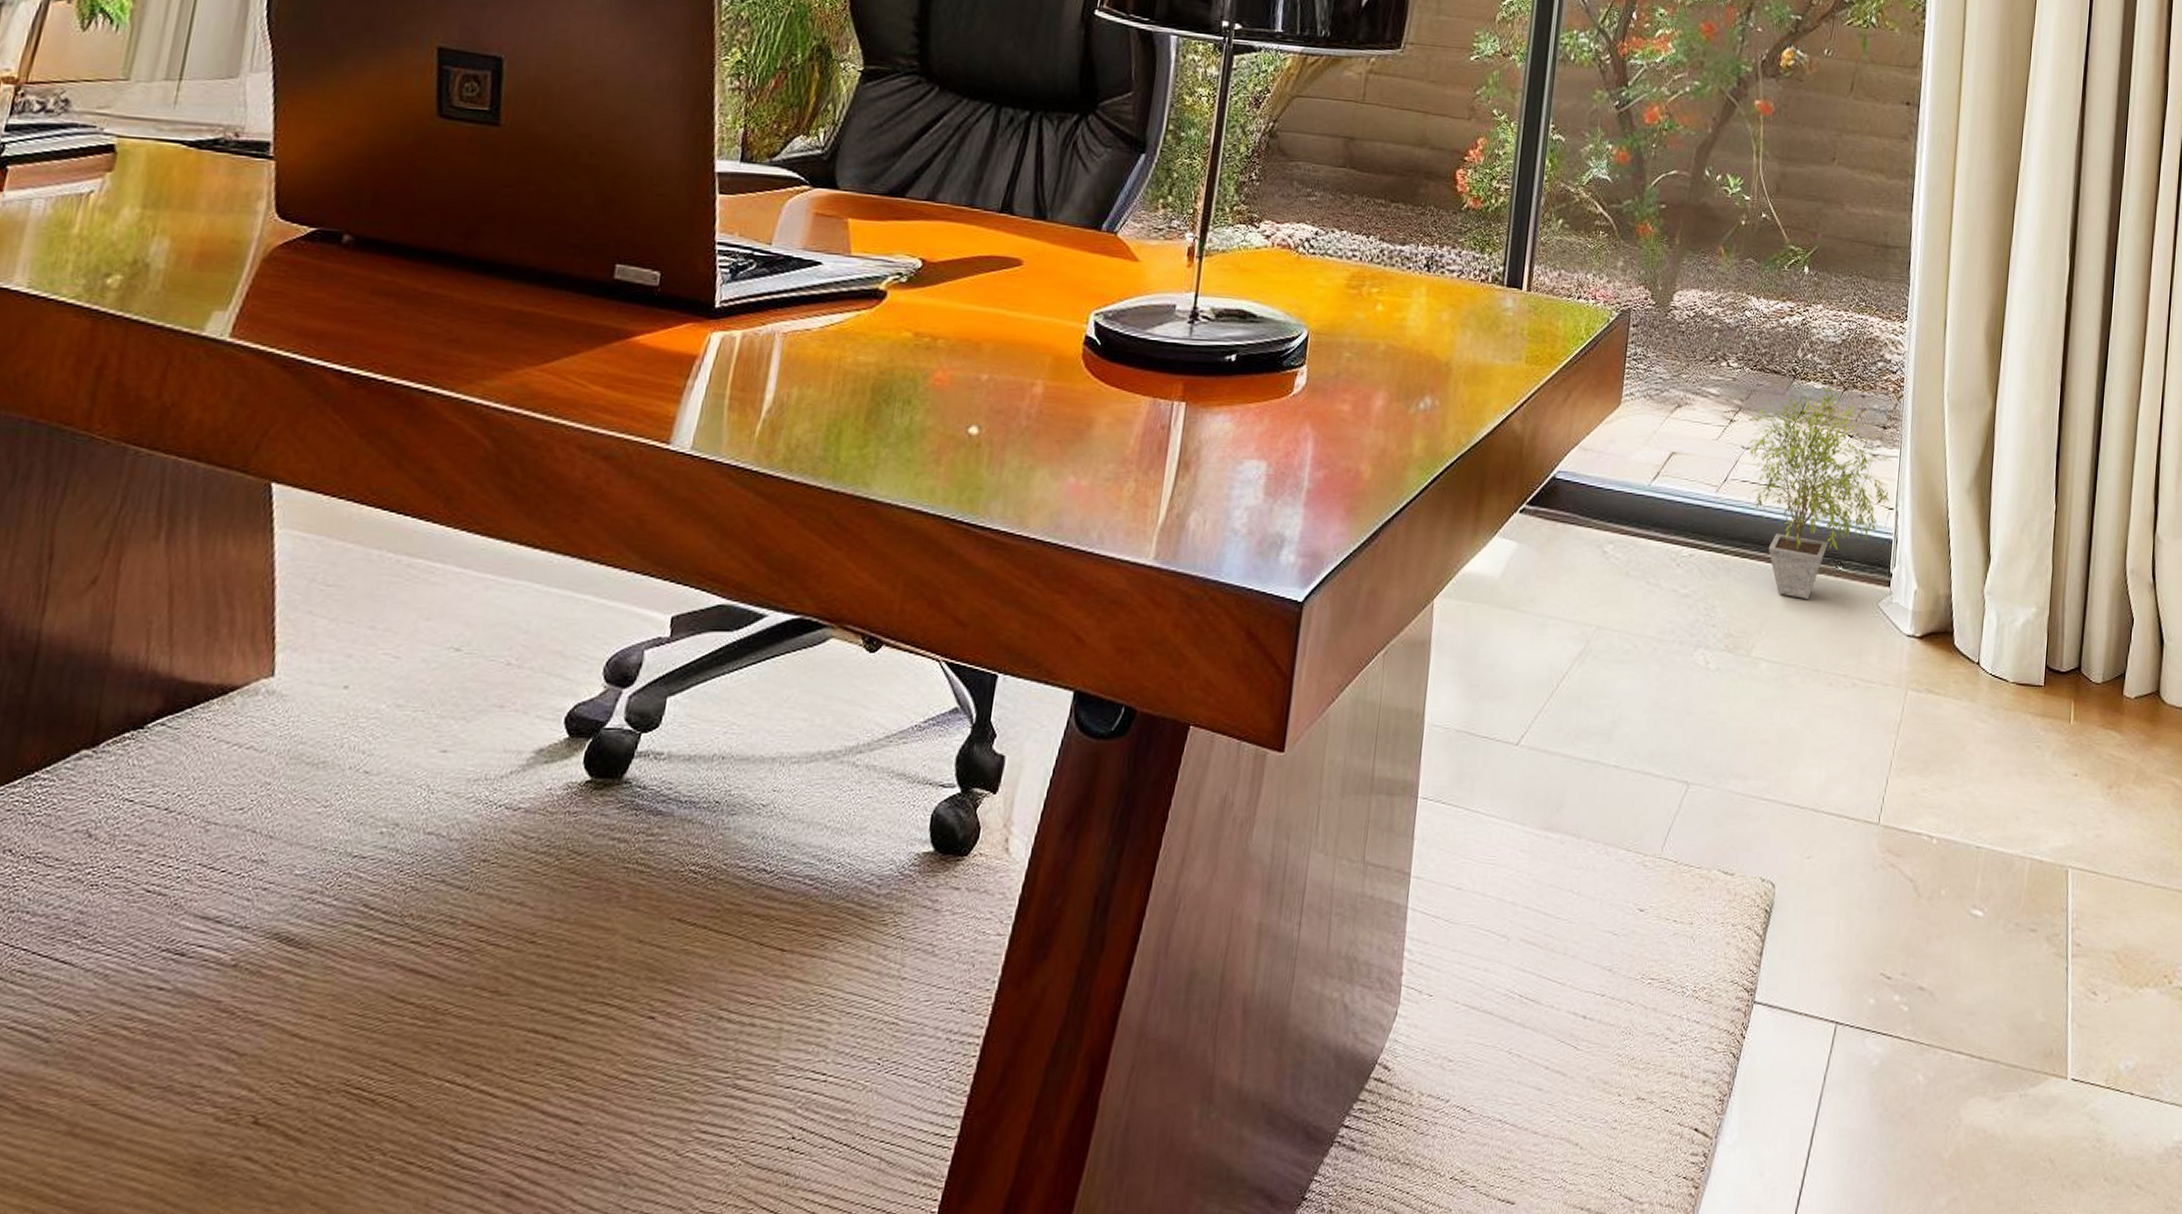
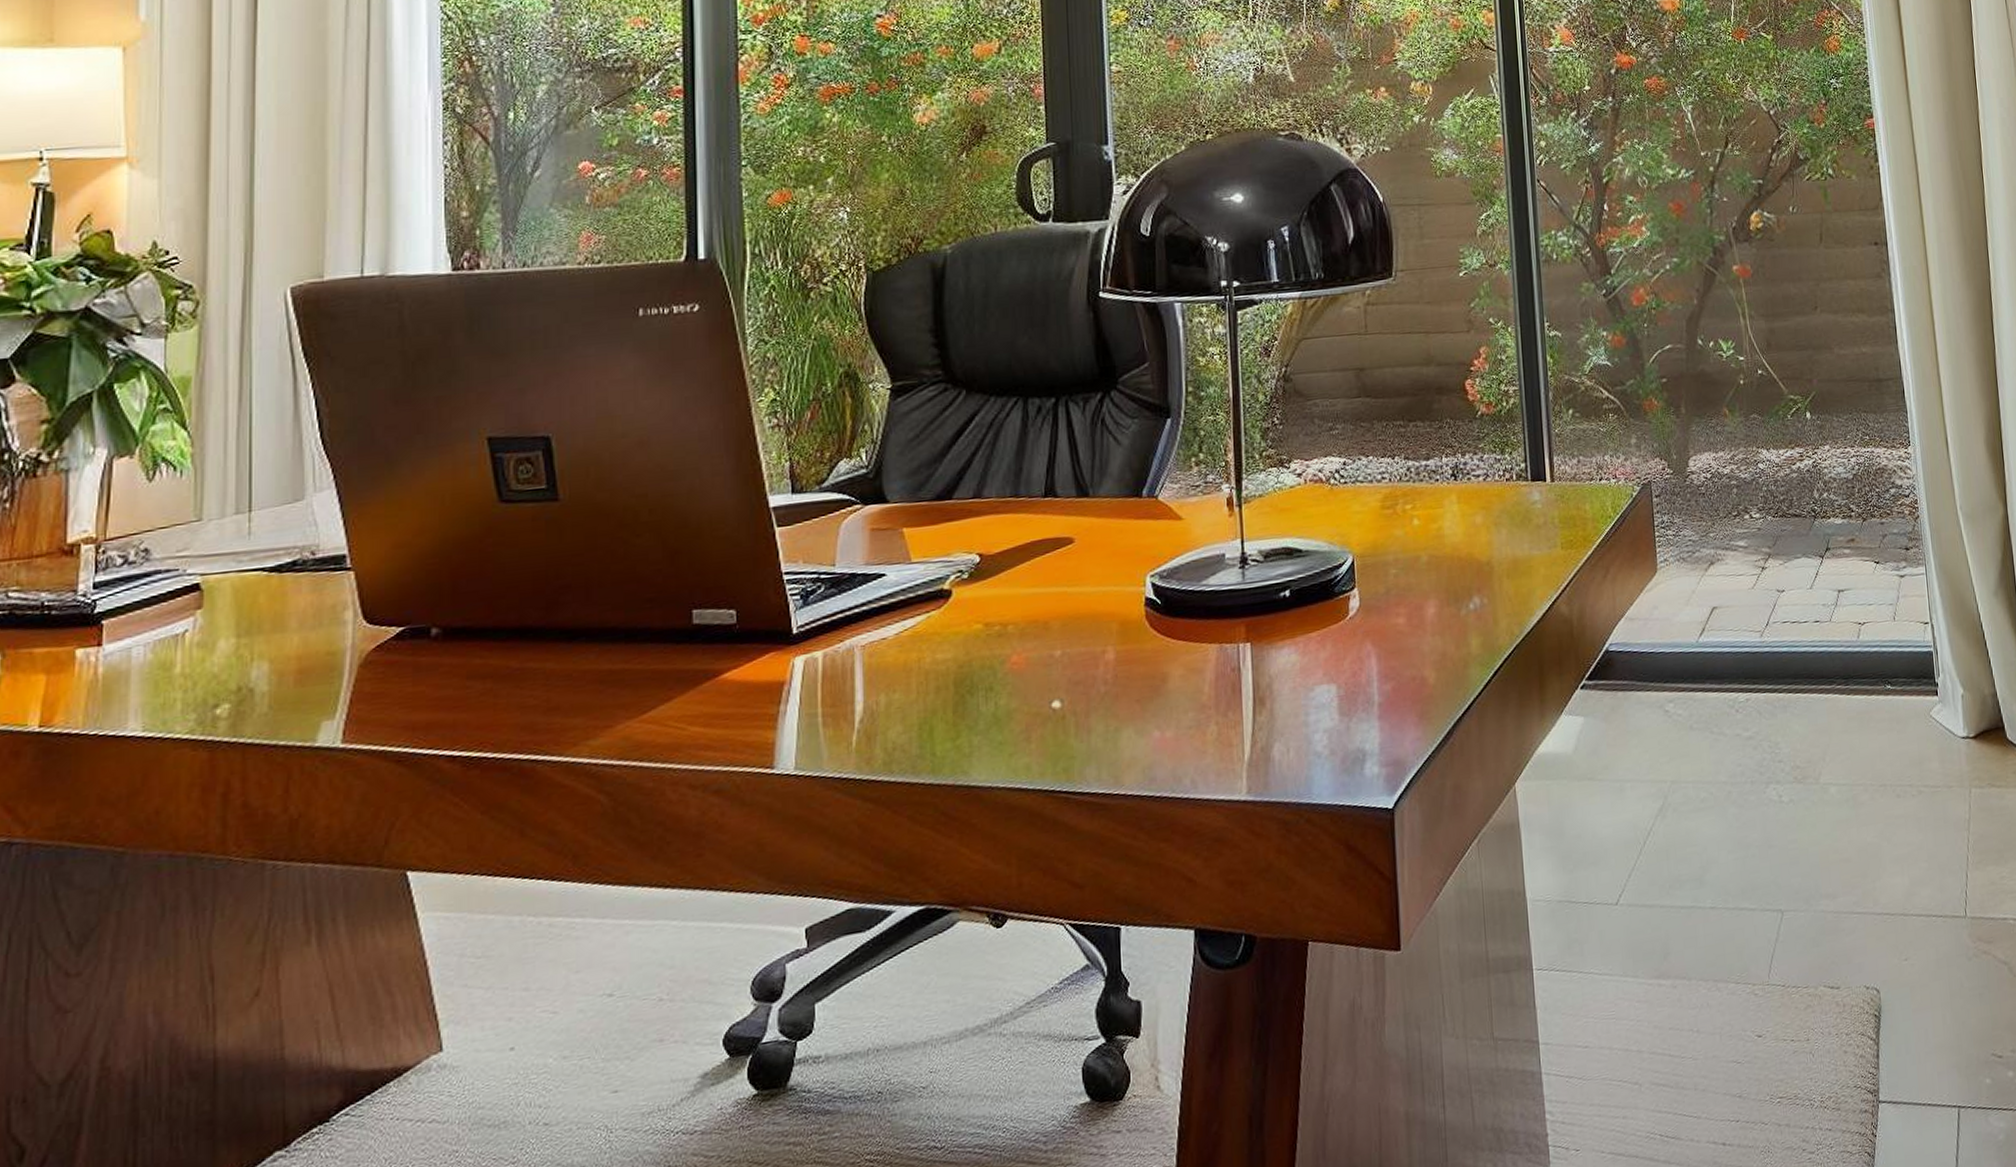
potted plant: present [1747,386,1892,599] -> none [1778,519,1924,722]

